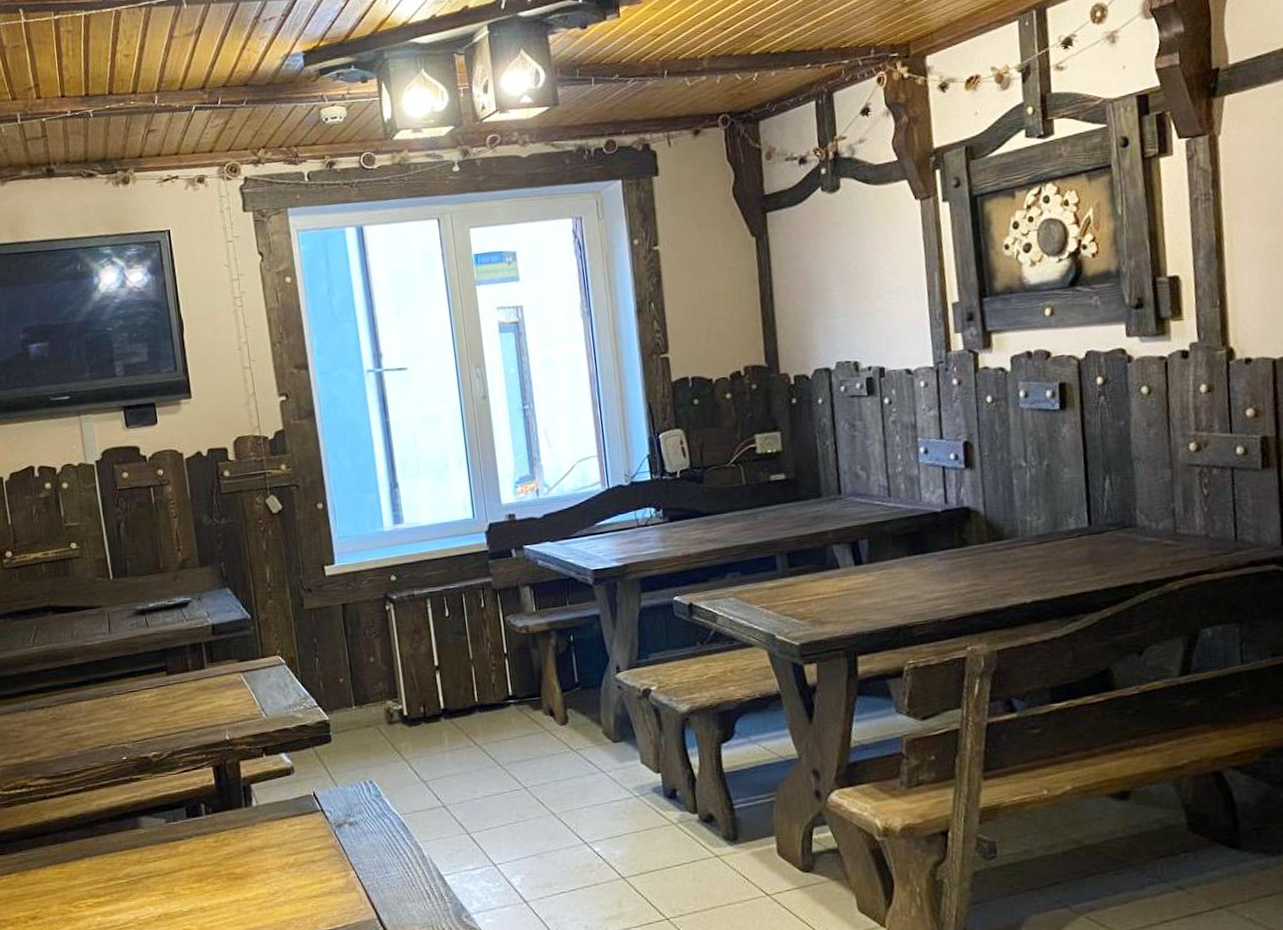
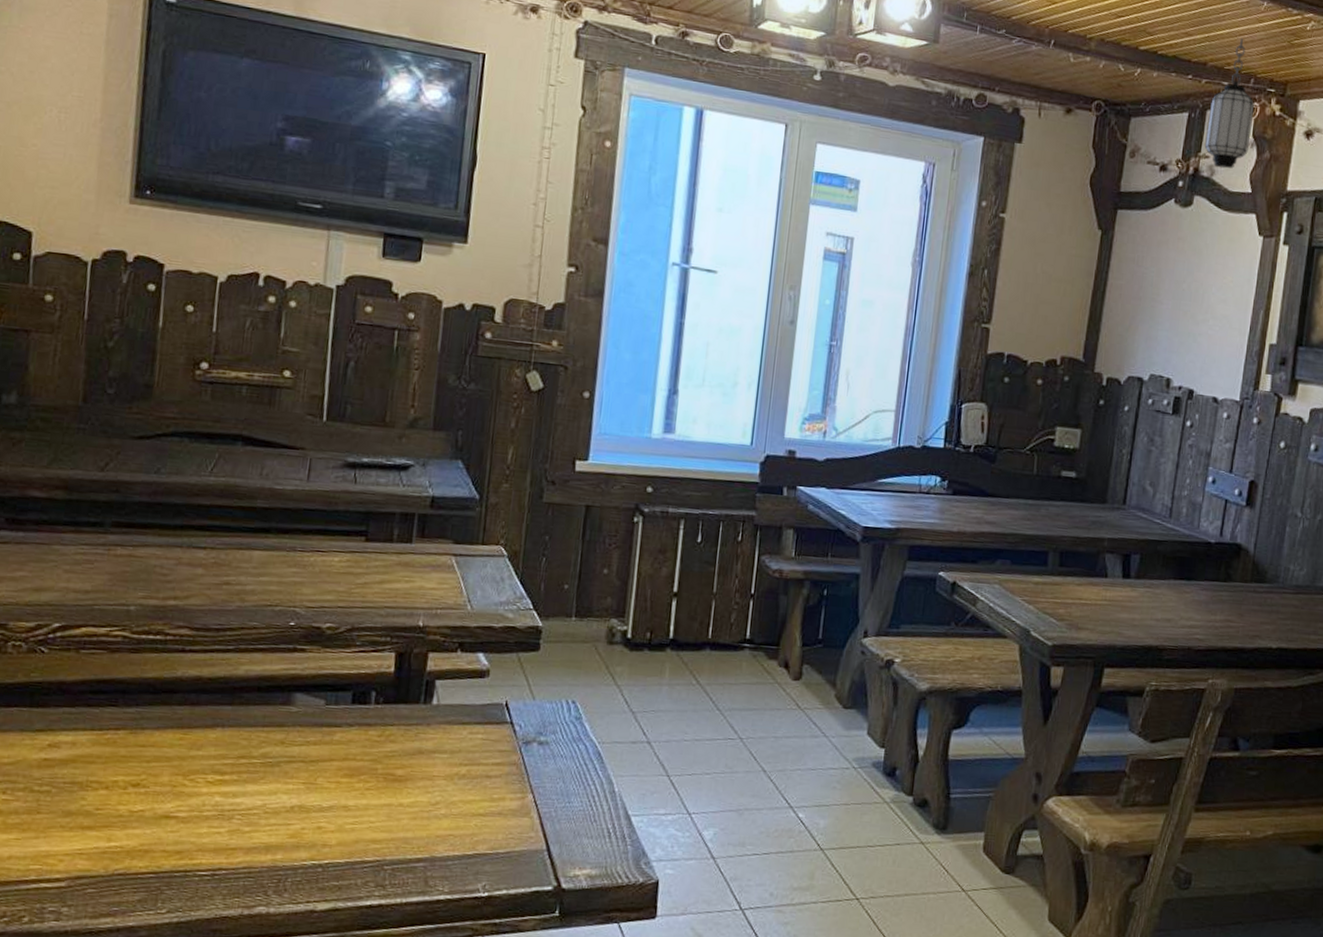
hanging lantern: none [835,13,885,145] -> present [1204,38,1255,169]

